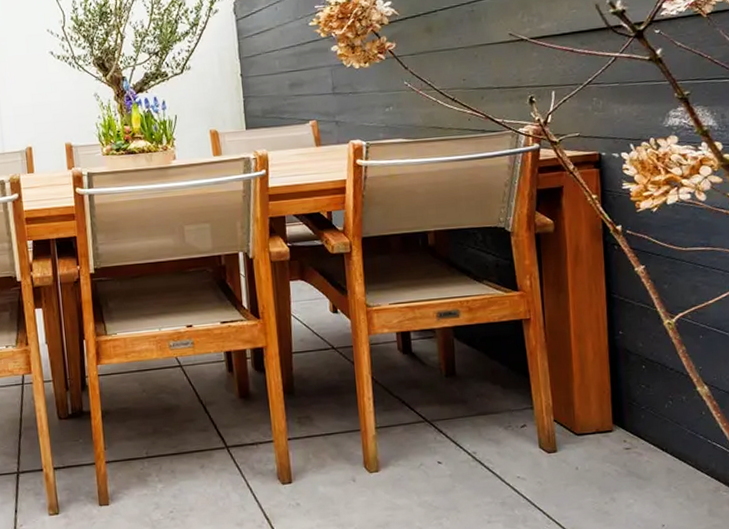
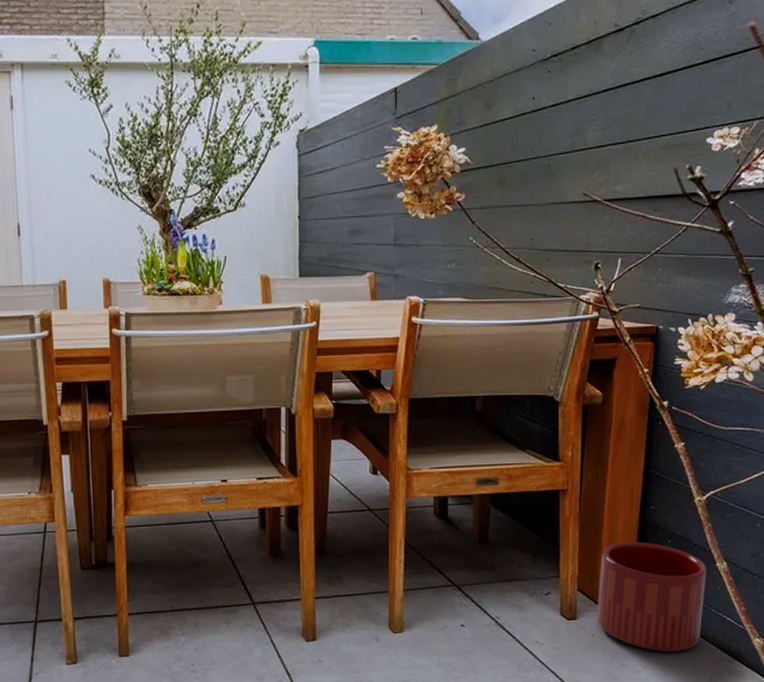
planter: none [574,368,691,484] -> present [597,542,707,652]

